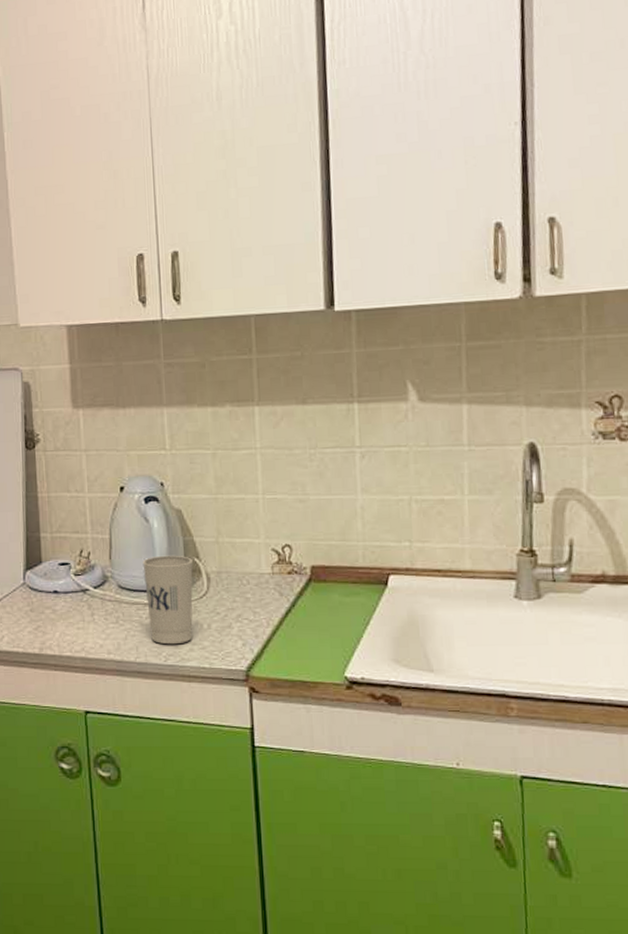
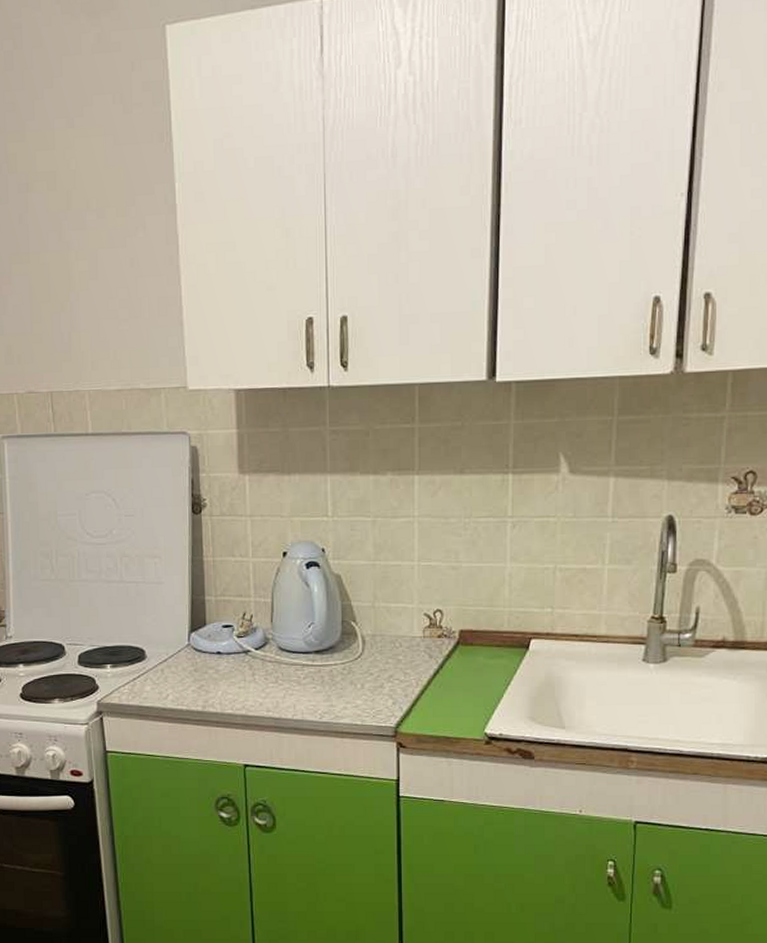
cup: present [142,555,193,645] -> none [302,618,349,703]

